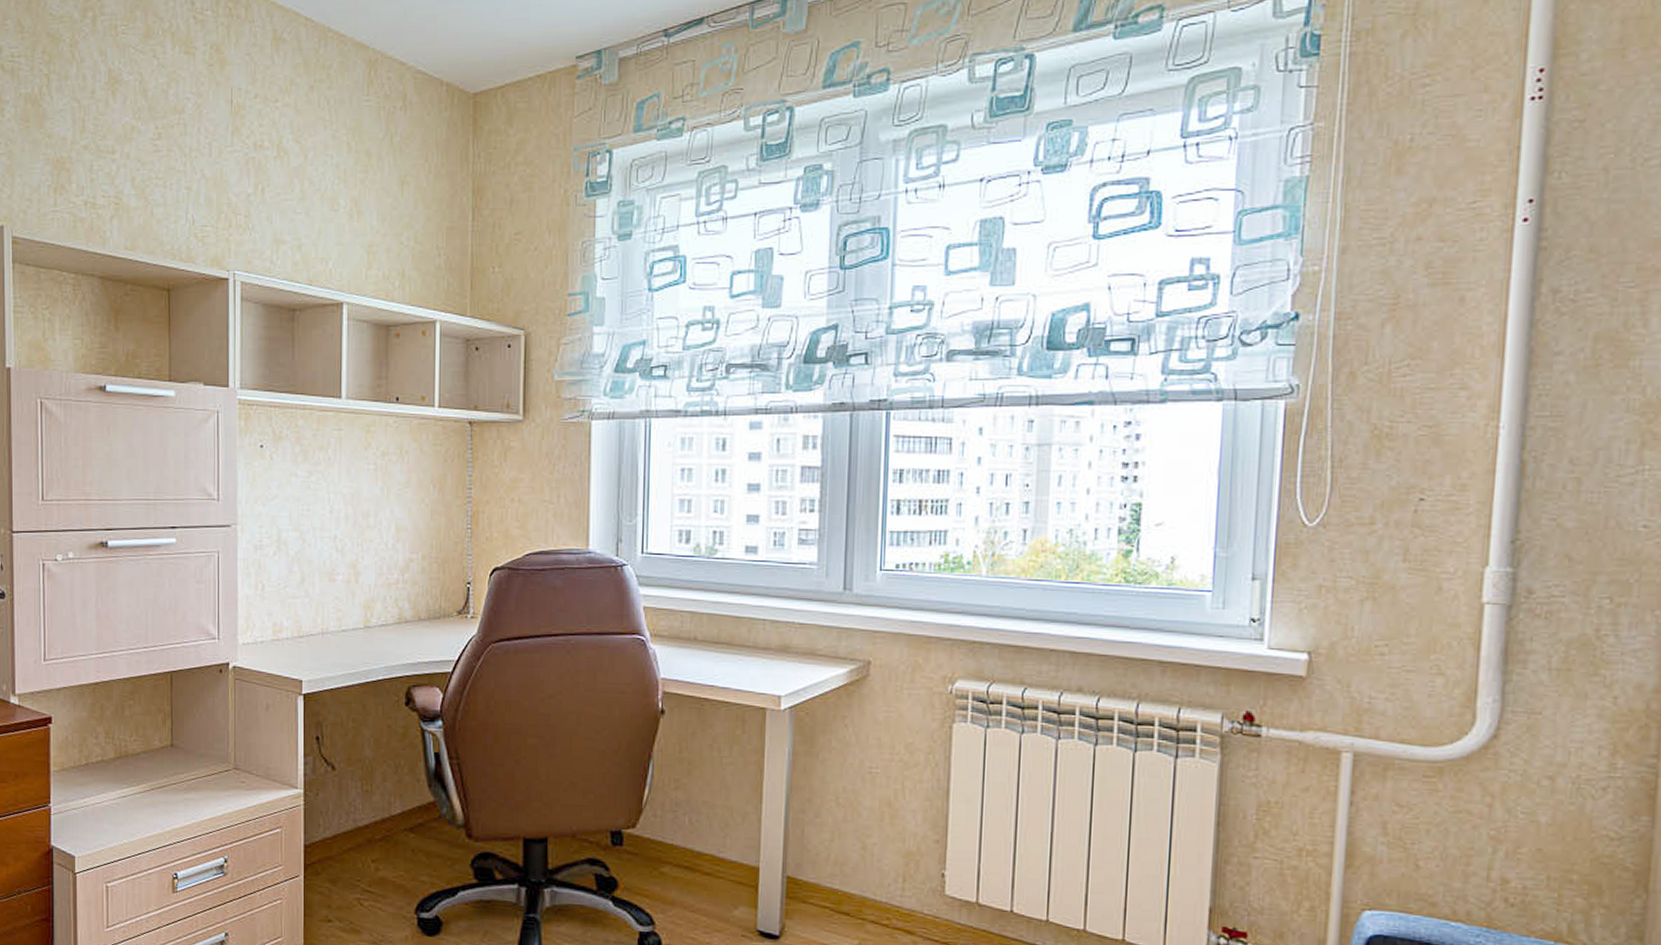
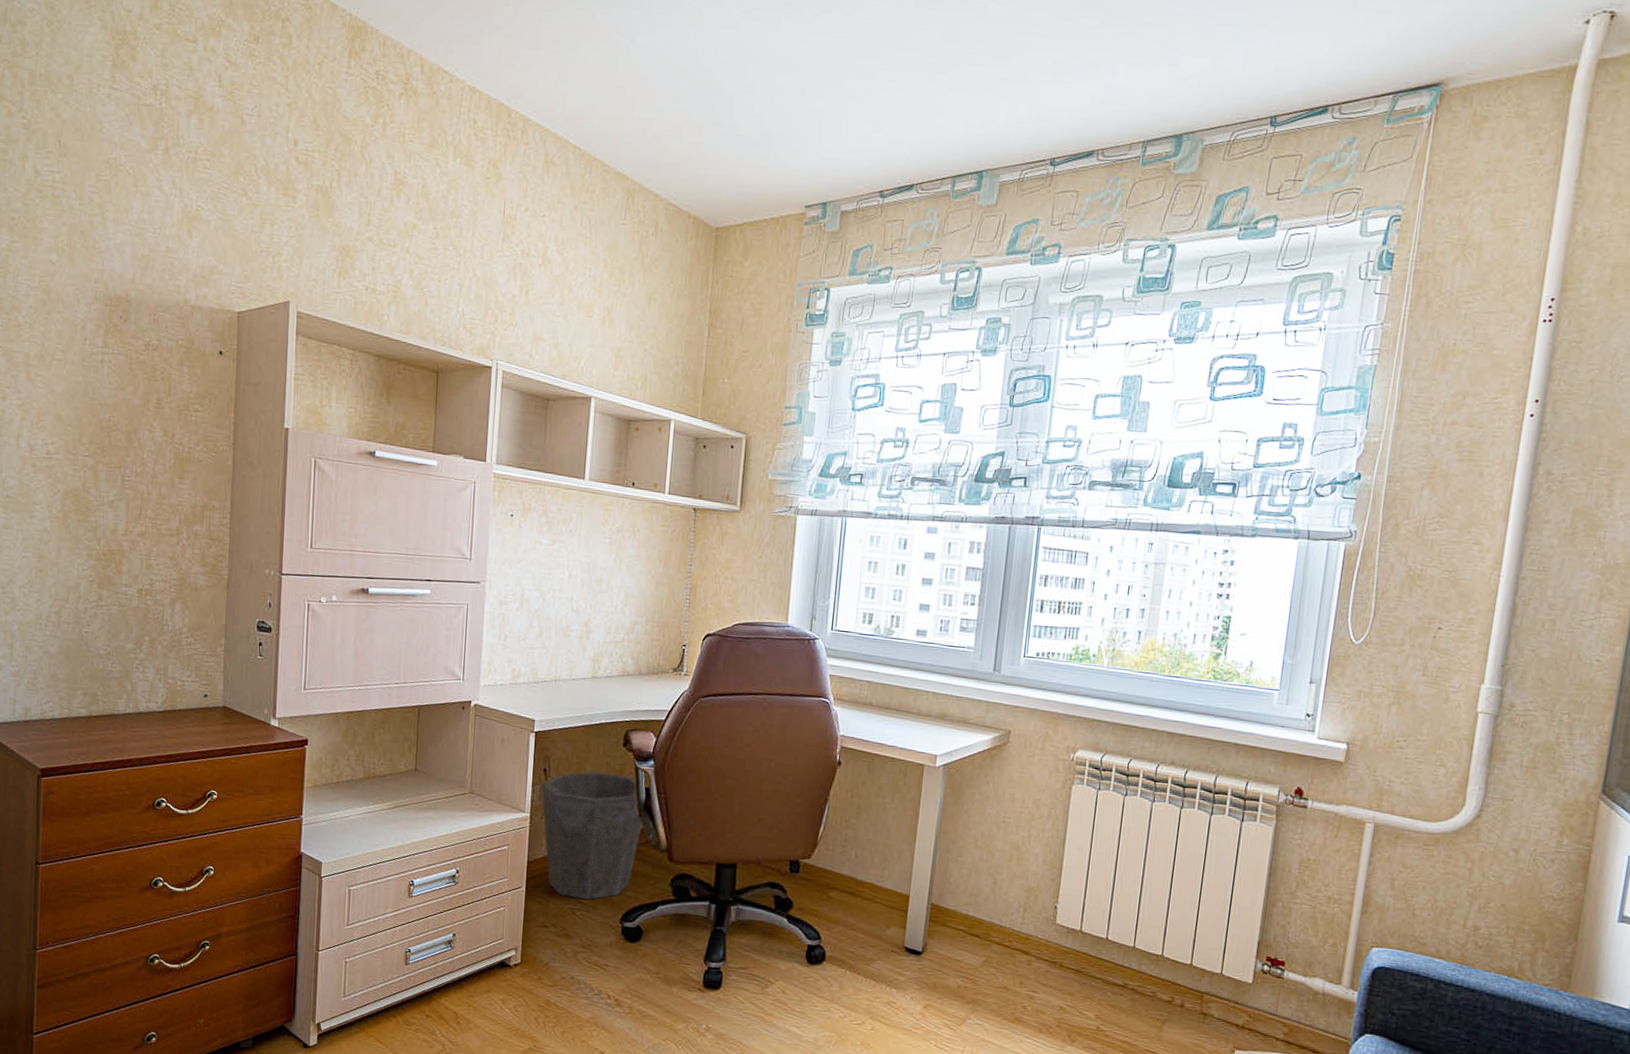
waste bin: none [314,737,435,888] -> present [541,771,643,900]

